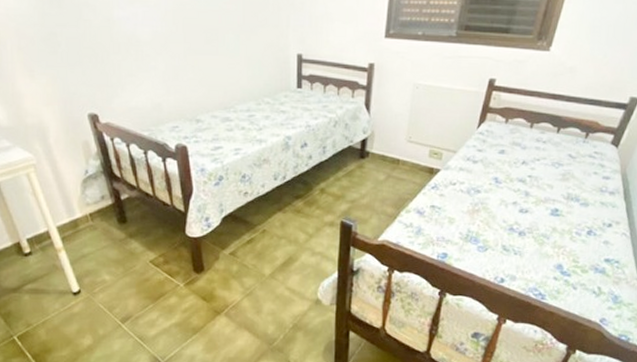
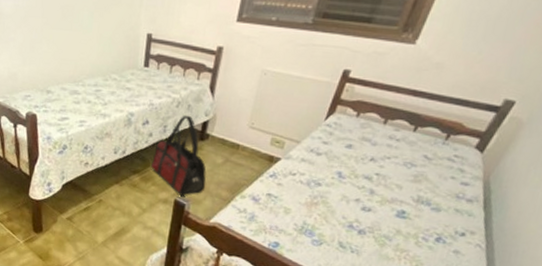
duffel bag: none [314,134,371,217] -> present [151,115,207,196]

